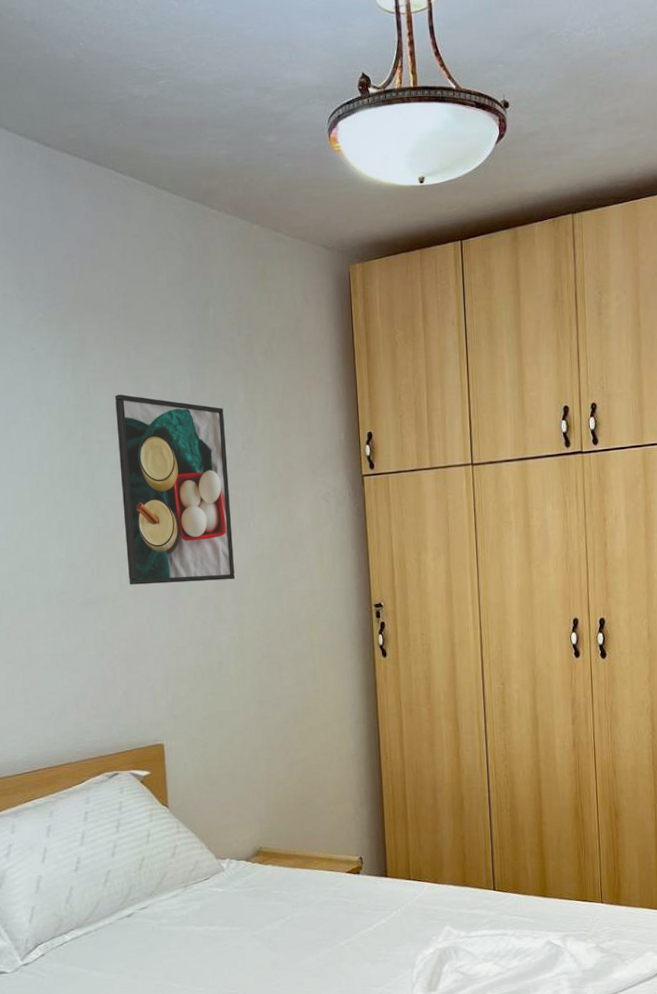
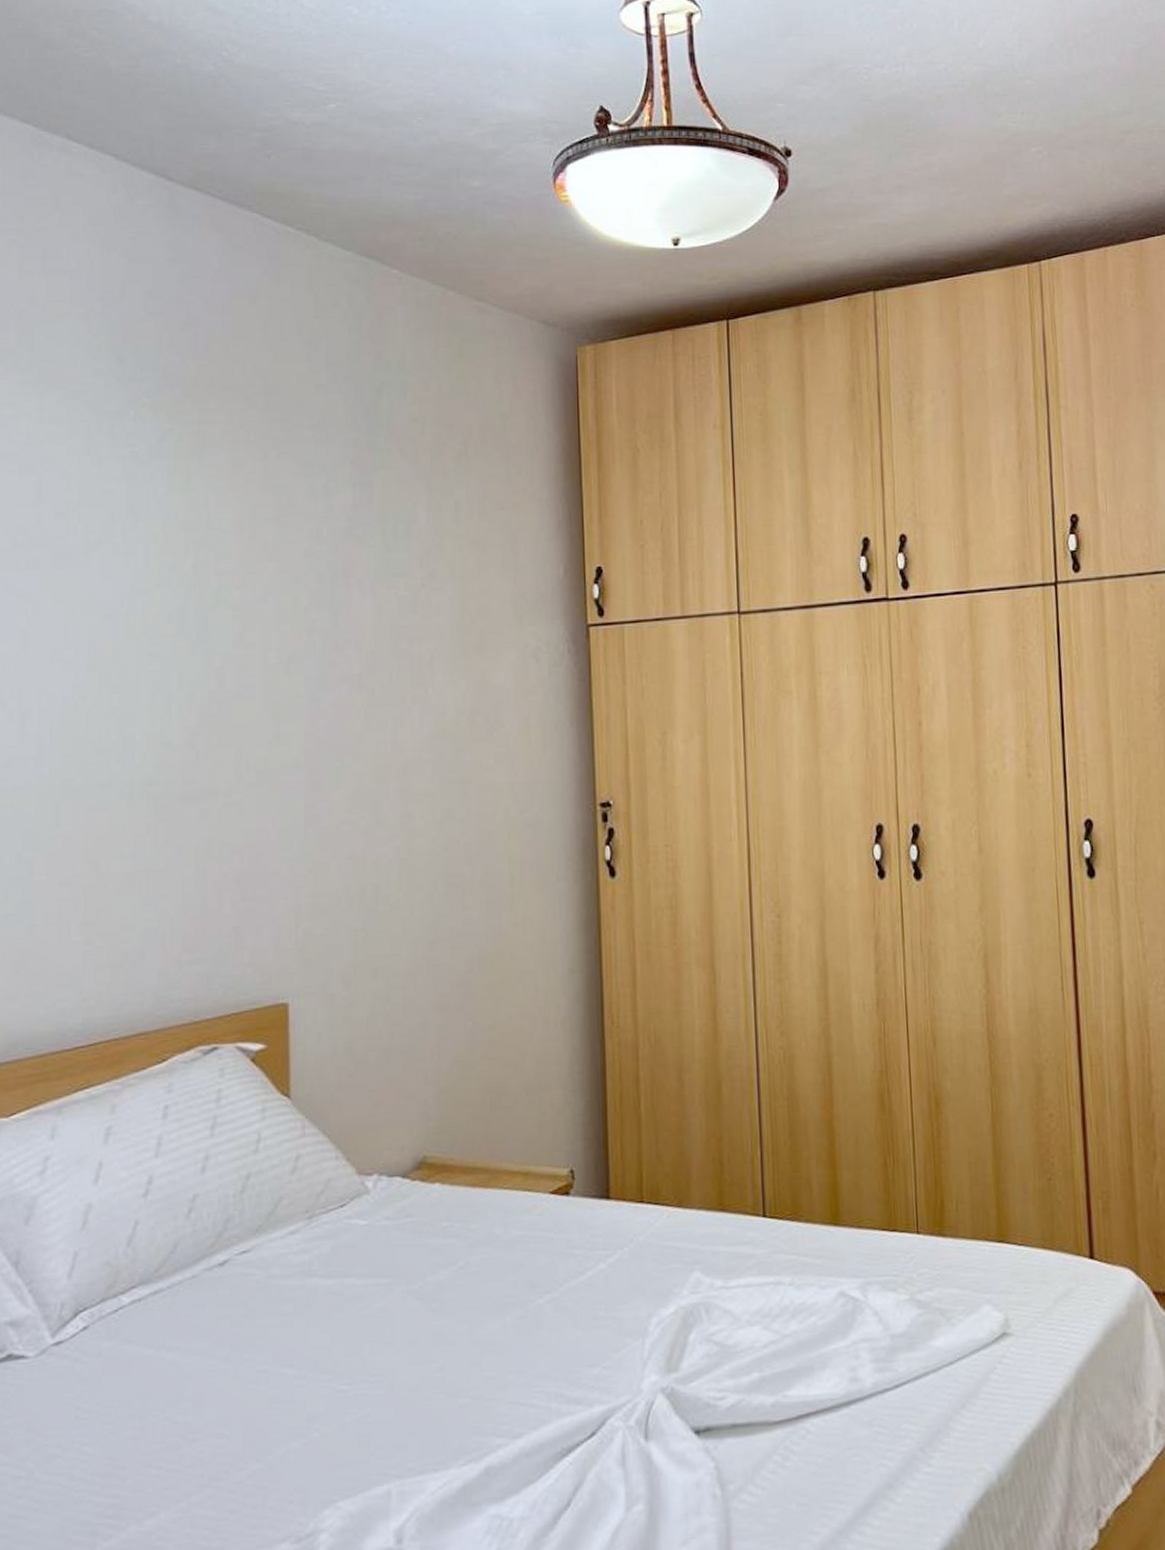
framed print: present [115,394,235,585] -> none [244,508,403,773]

